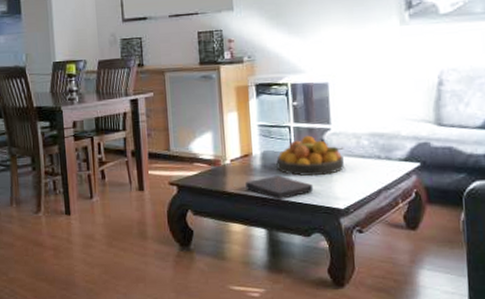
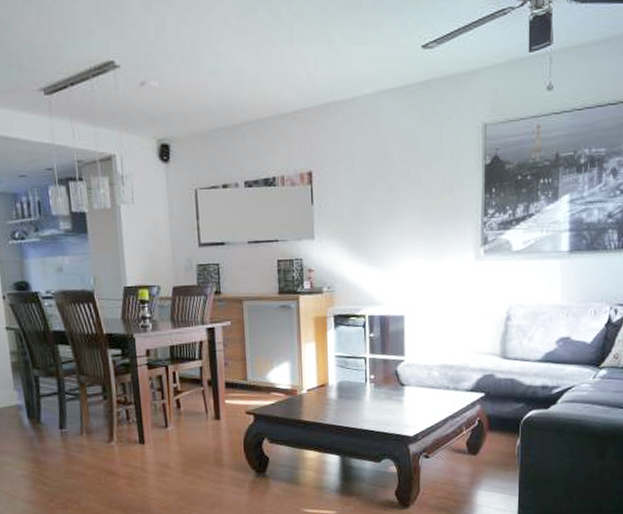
book: present [245,175,314,201] -> none [321,405,386,429]
fruit bowl: present [276,135,344,176] -> none [351,366,416,405]

